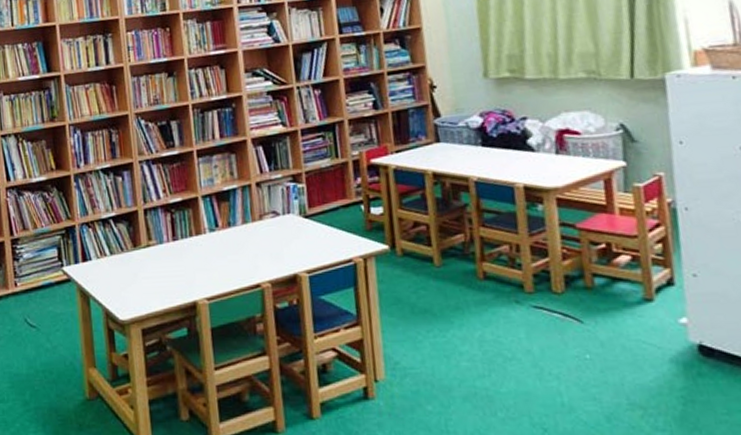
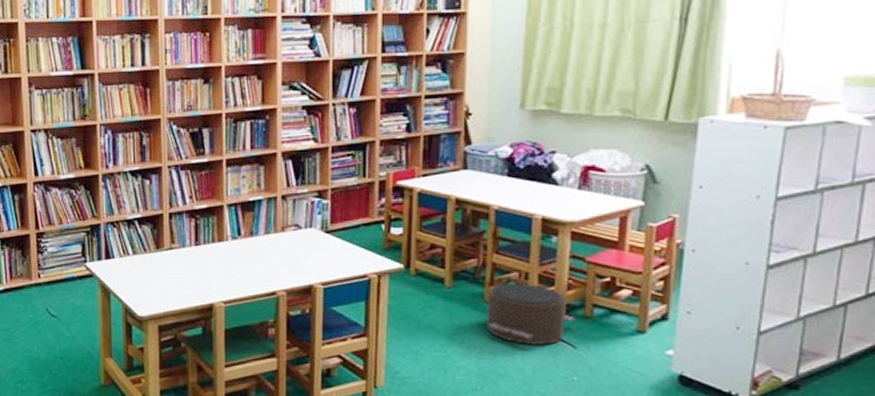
pouf: none [480,256,576,324] -> present [486,283,575,346]

